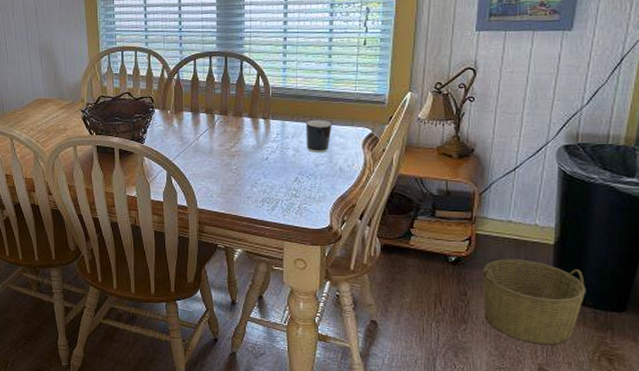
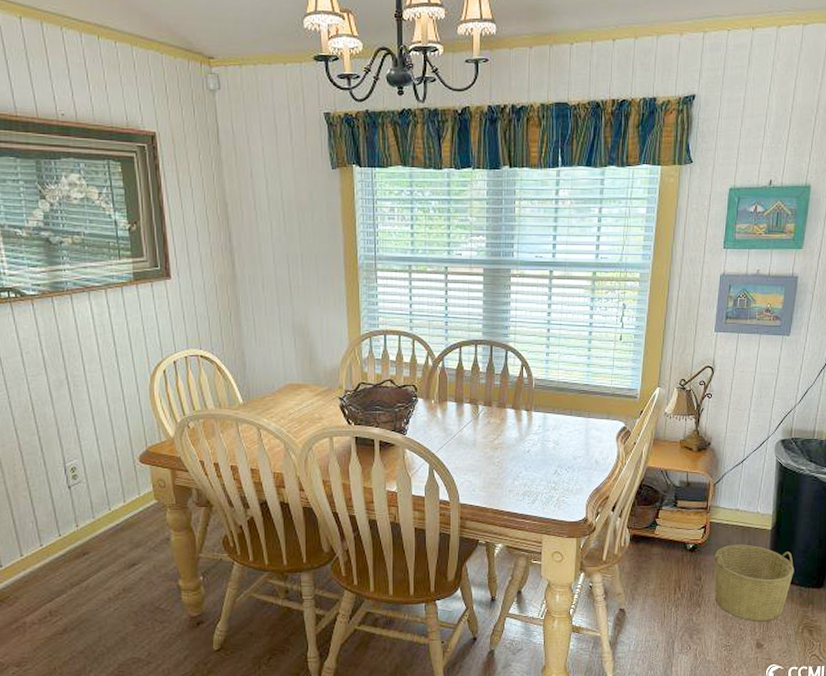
mug: present [306,119,332,152] -> none [565,412,590,445]

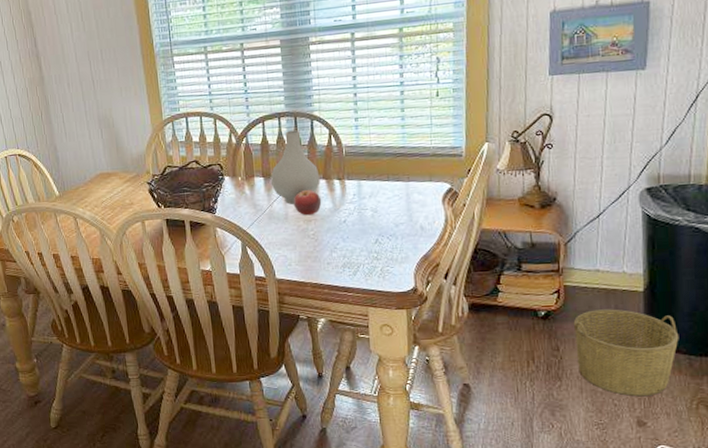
vase: none [462,359,509,431] -> present [270,130,320,204]
fruit: none [482,417,509,443] -> present [293,189,322,216]

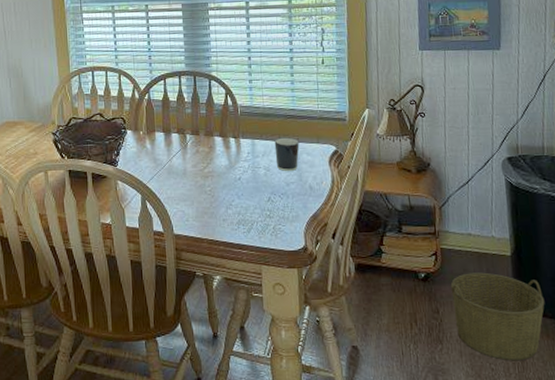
vase: present [270,130,320,204] -> none [170,88,217,160]
fruit: present [293,189,322,216] -> none [191,146,218,172]
mug: none [382,176,410,212] -> present [274,137,300,171]

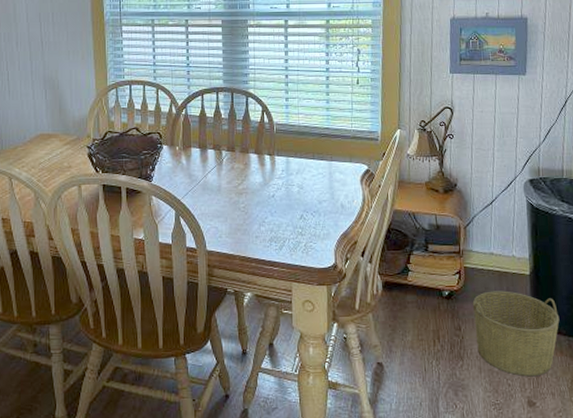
mug: present [274,137,300,171] -> none [308,156,333,189]

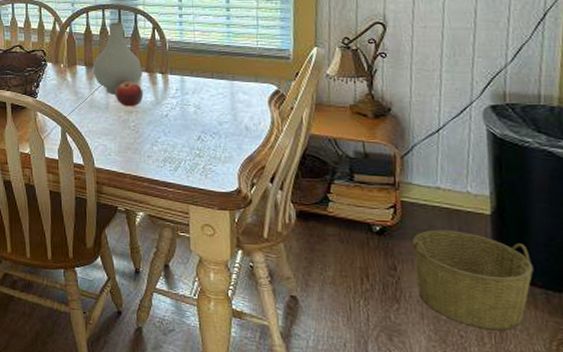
vase: none [206,105,252,176] -> present [92,22,143,94]
fruit: none [226,162,253,189] -> present [114,81,144,107]

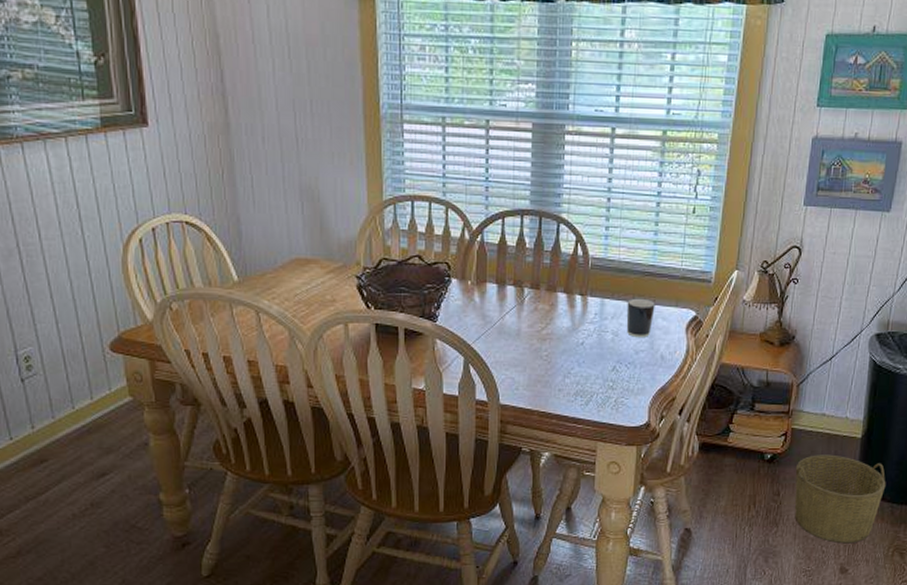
vase: present [92,22,143,94] -> none [504,232,561,319]
fruit: present [114,81,144,107] -> none [528,303,560,333]
mug: none [206,75,235,110] -> present [626,298,655,337]

